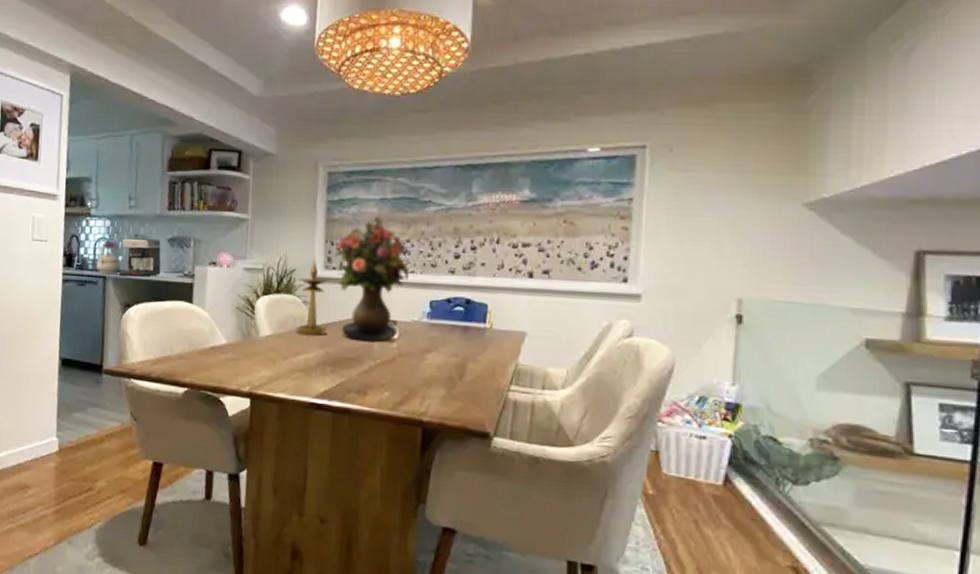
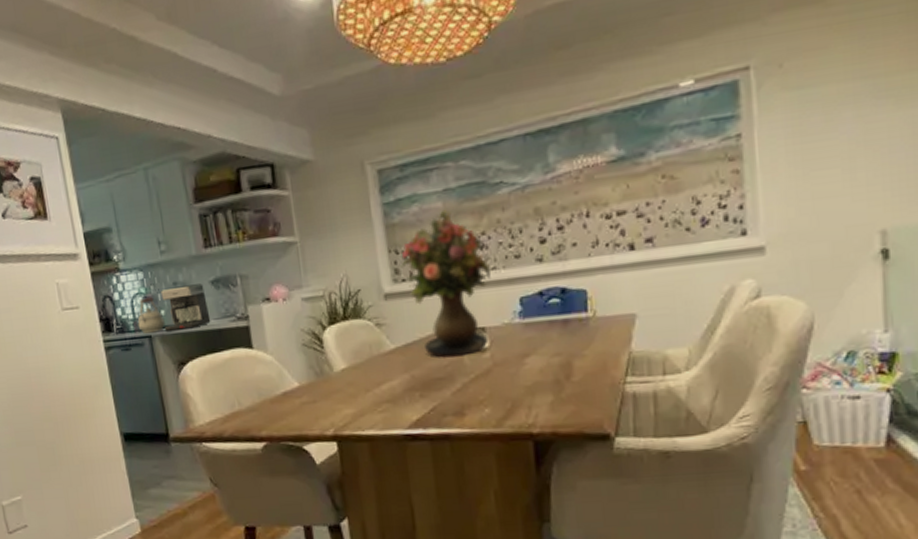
candlestick: present [296,259,329,337] -> none [365,274,409,363]

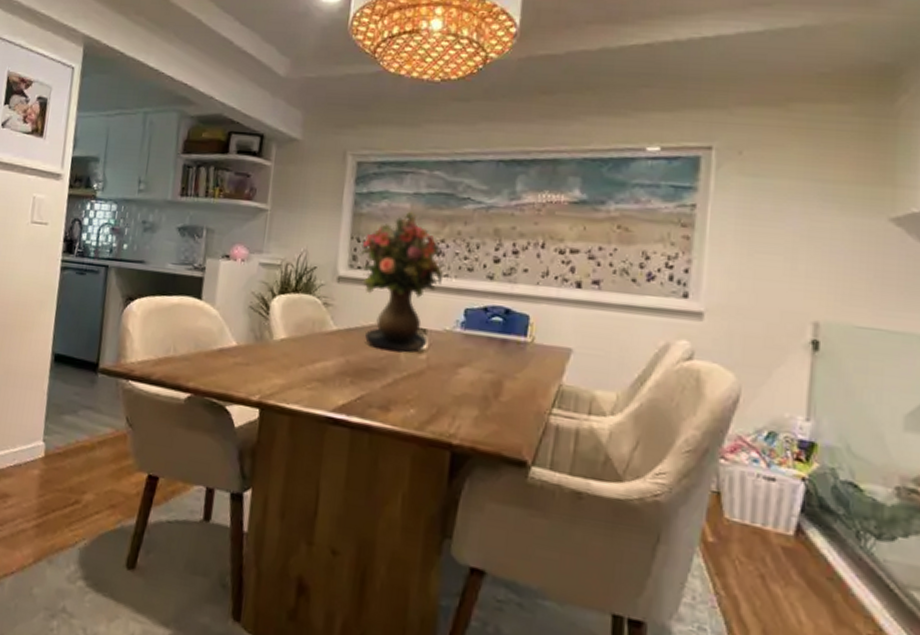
kettle: present [137,297,165,334] -> none [98,229,125,264]
coffee maker: present [161,284,211,333] -> none [122,225,170,268]

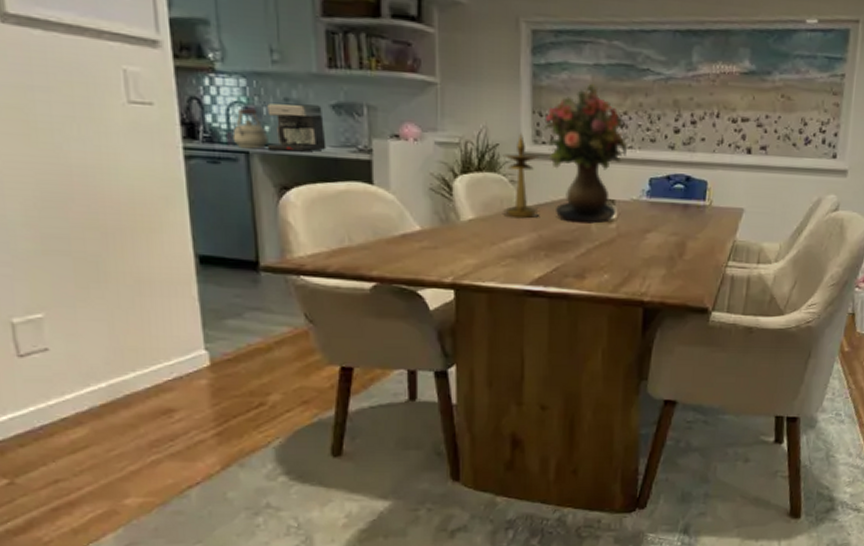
kettle: none [98,229,125,264] -> present [232,108,269,149]
coffee maker: none [122,225,170,268] -> present [267,103,327,152]
candlestick: none [313,257,353,343] -> present [502,133,539,219]

